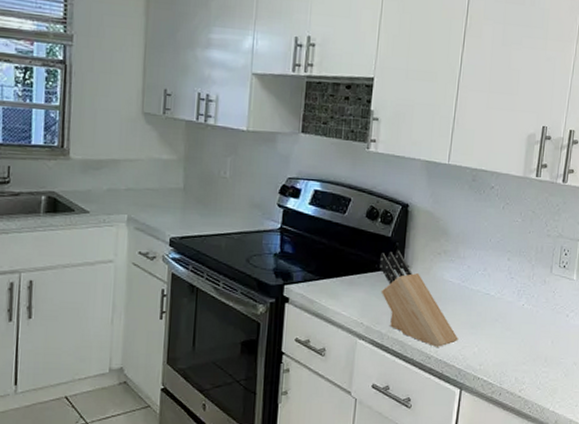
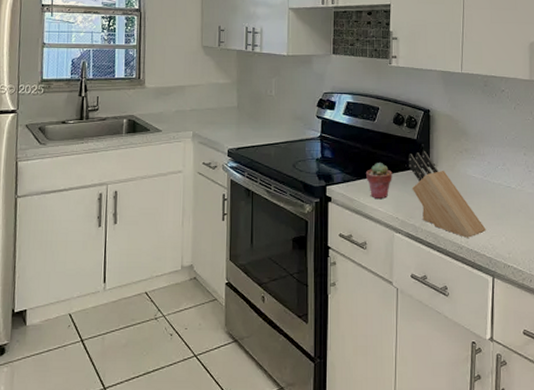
potted succulent: none [330,261,361,302] -> present [366,163,392,199]

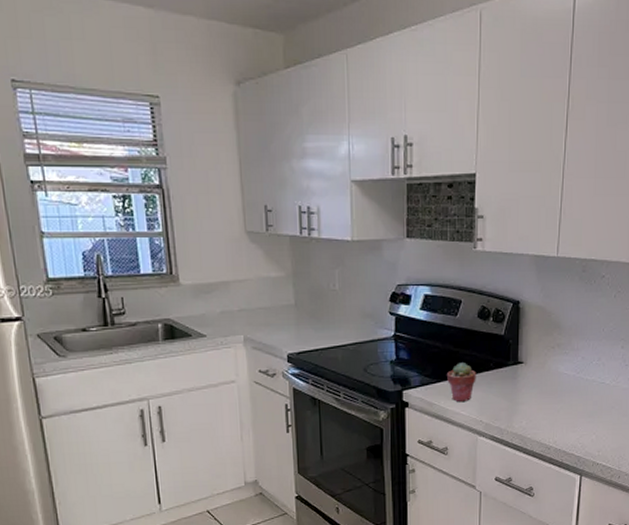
knife block: present [408,151,486,238] -> none [494,348,576,438]

